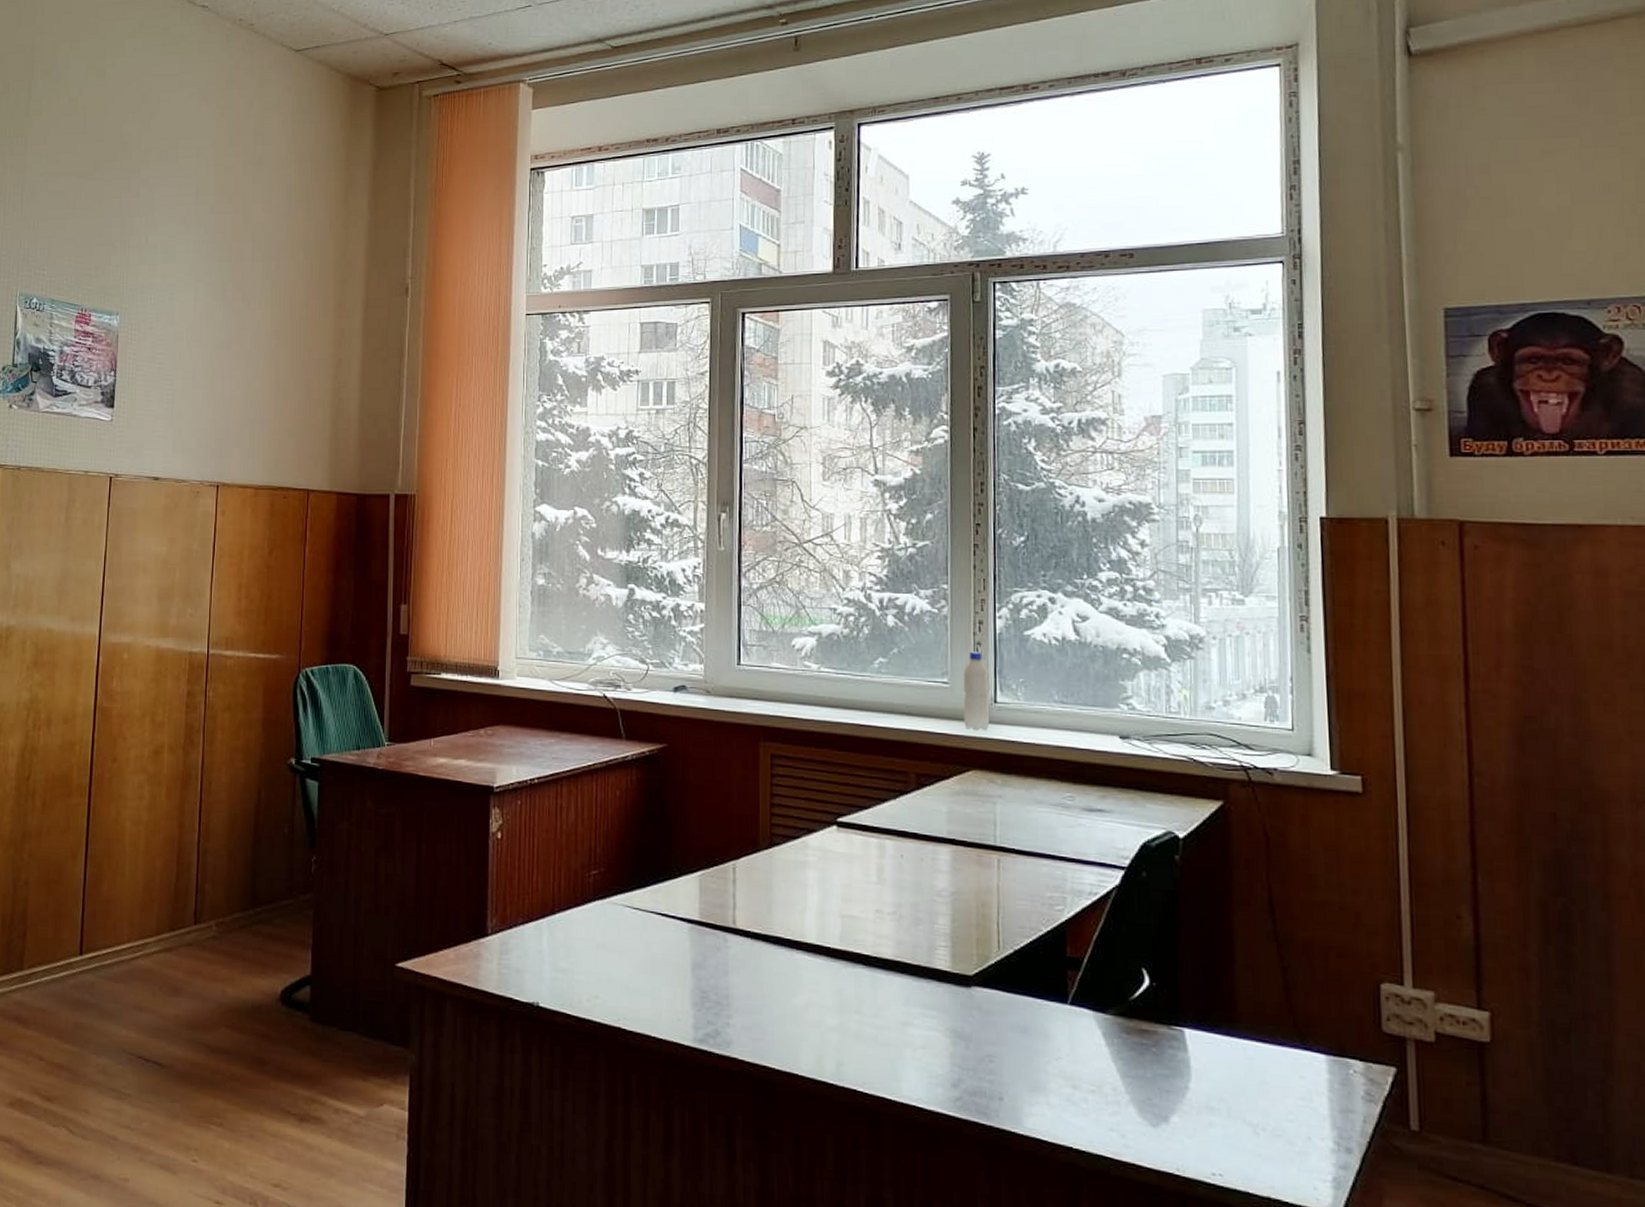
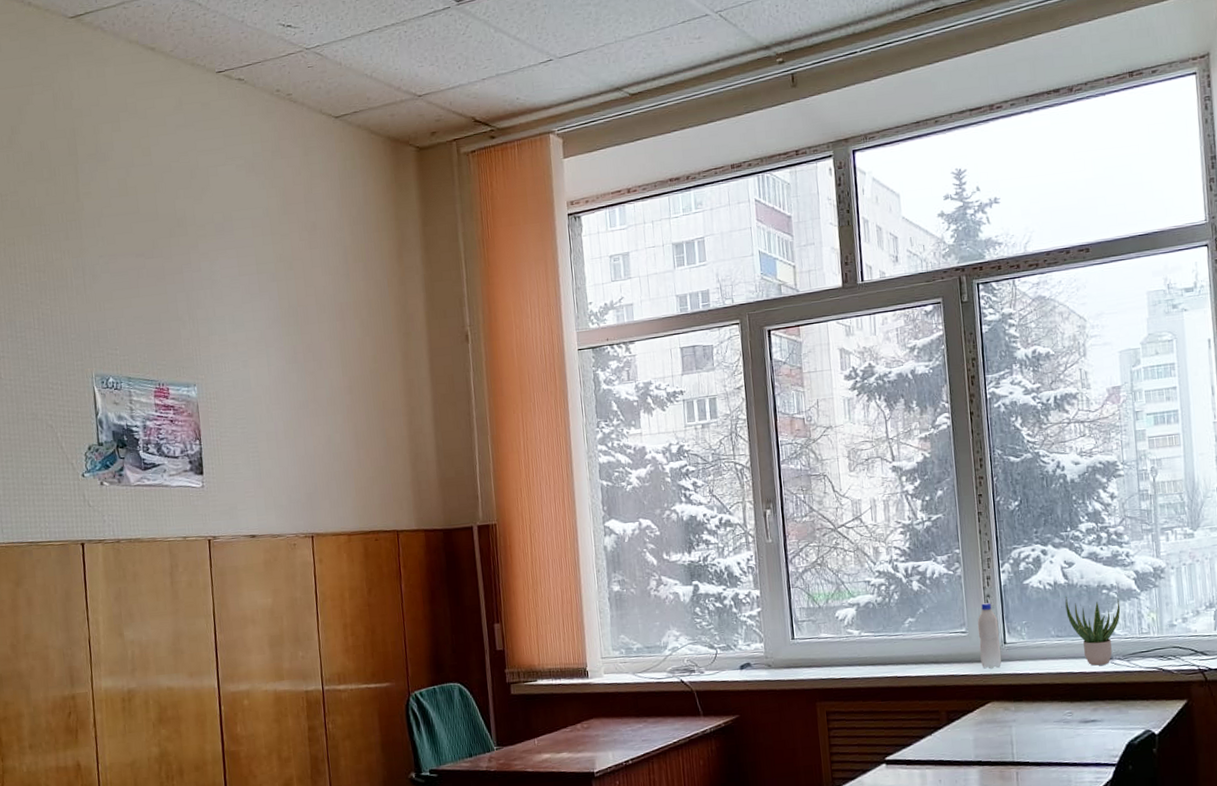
potted plant: none [1074,655,1144,744] -> present [1065,596,1121,666]

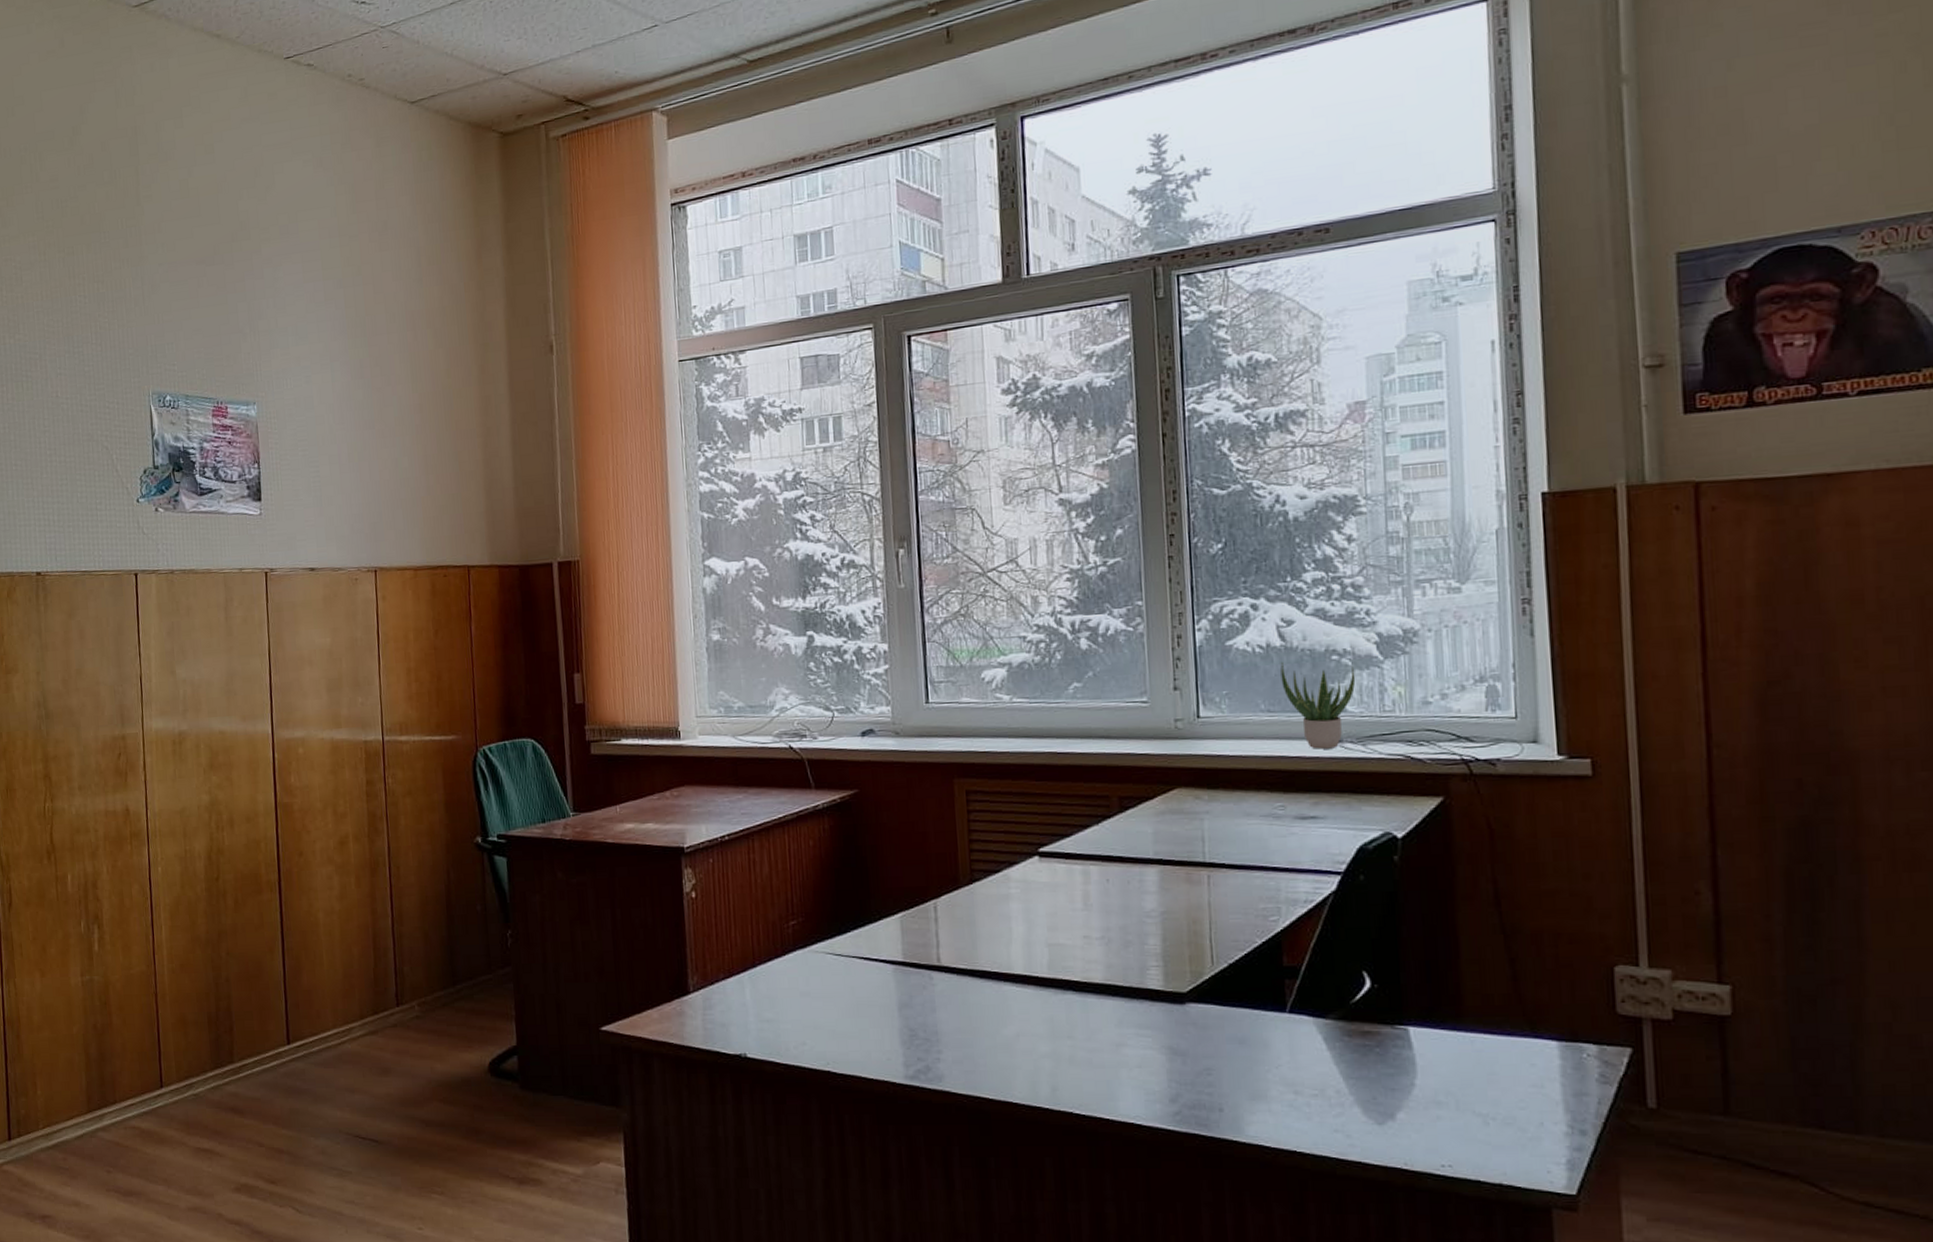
water bottle: present [977,603,1002,669] -> none [1162,667,1194,749]

